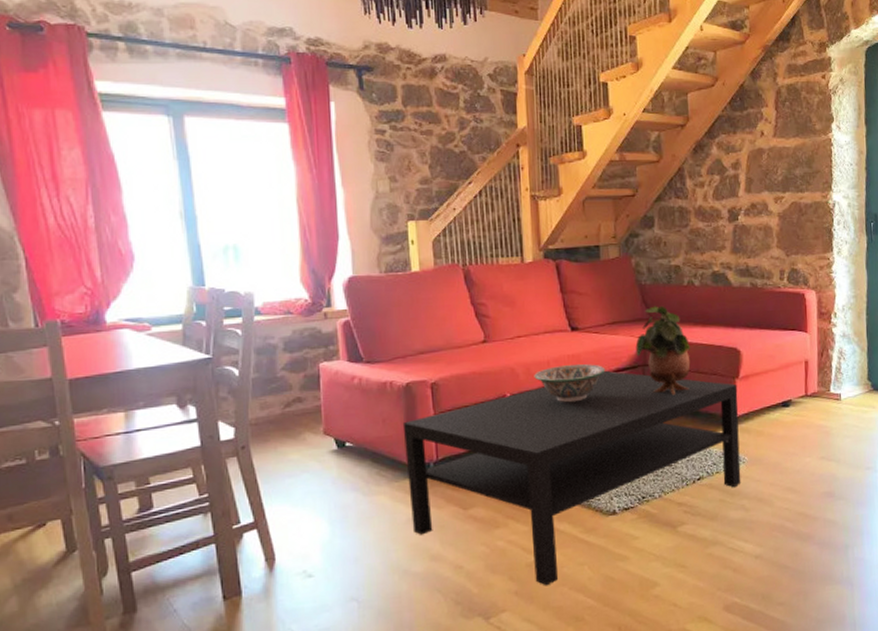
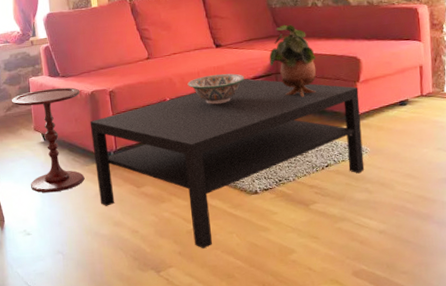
side table: none [291,376,393,519] -> present [11,87,85,193]

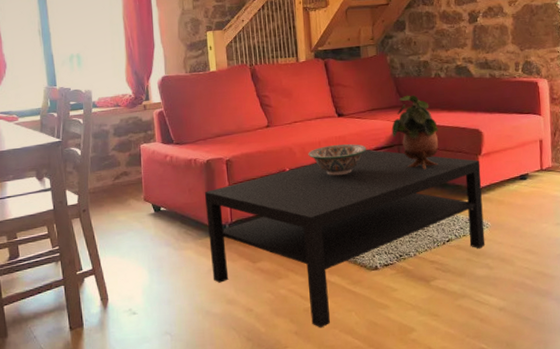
side table: present [11,87,85,193] -> none [120,155,197,269]

